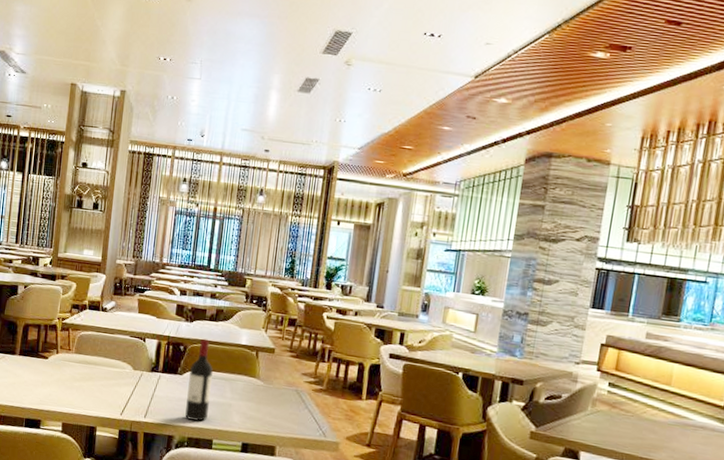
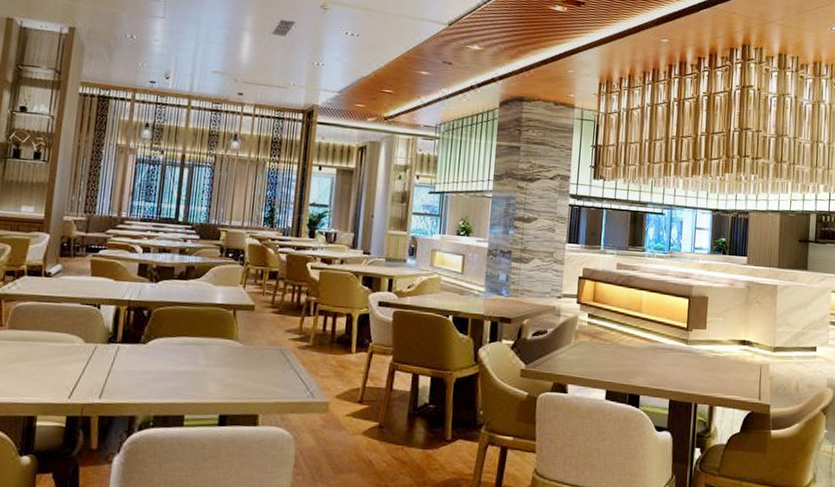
wine bottle: present [185,338,214,422] -> none [150,300,184,397]

